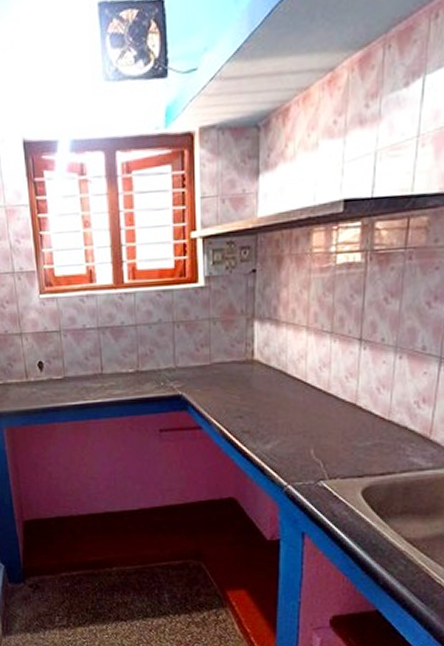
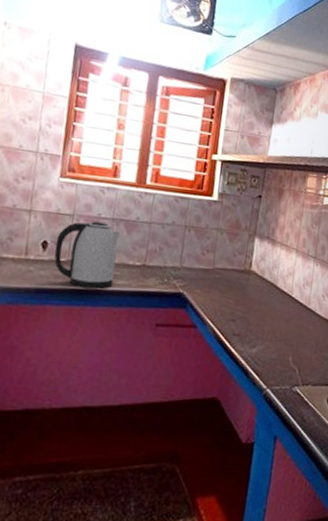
kettle: none [49,333,111,402] -> present [54,221,120,289]

